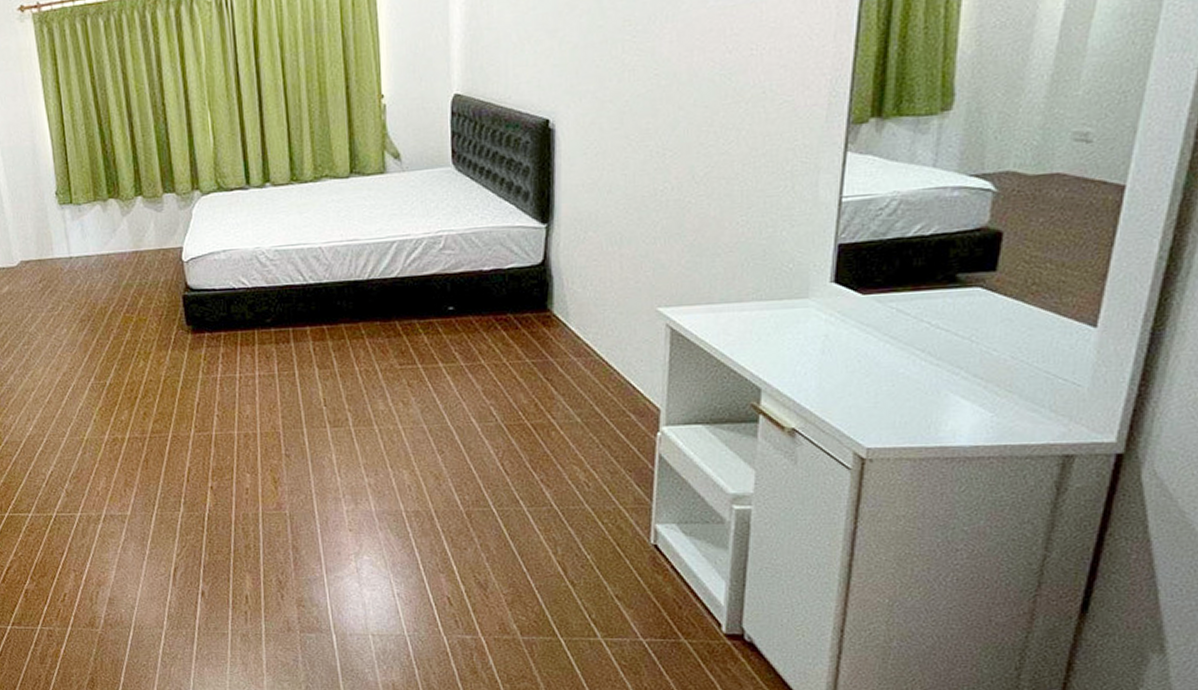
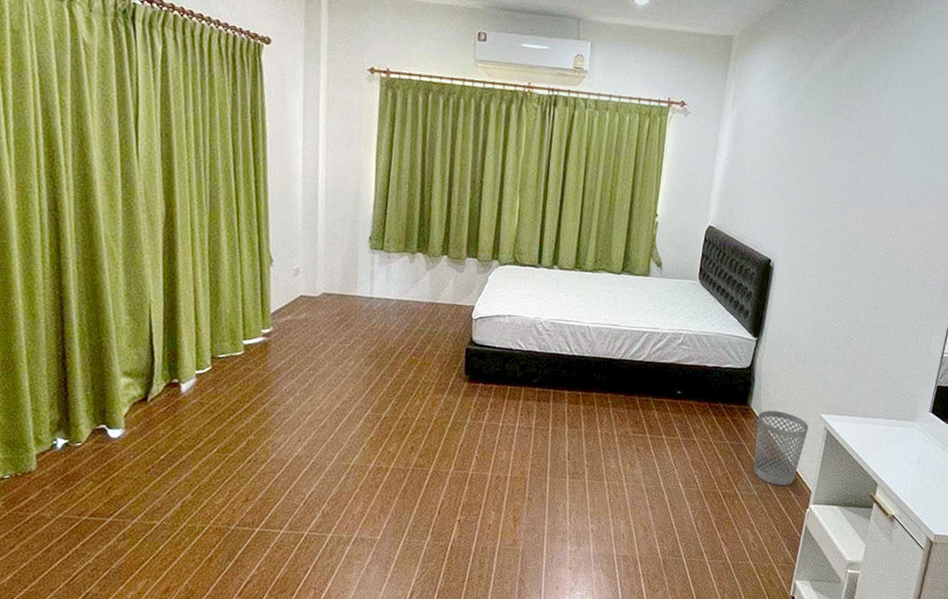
wastebasket: none [565,312,642,407] -> present [753,410,809,486]

